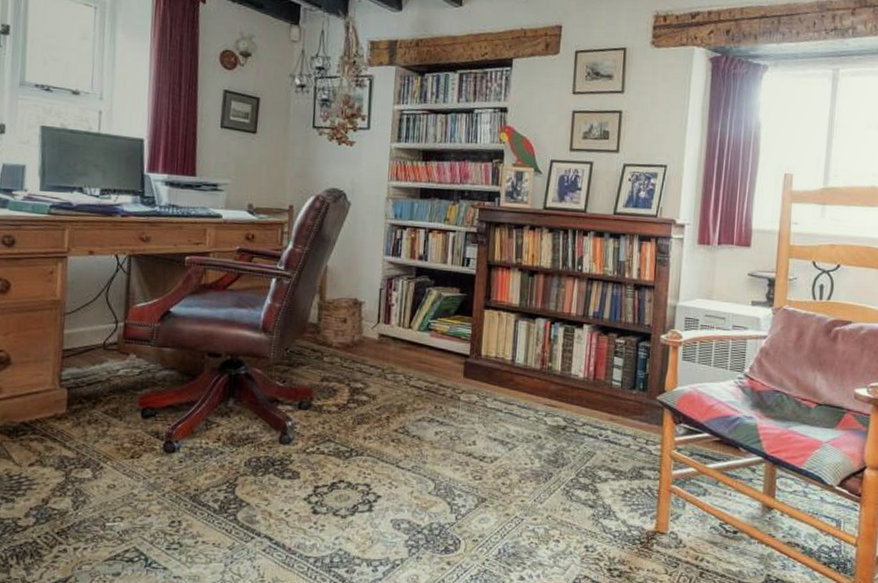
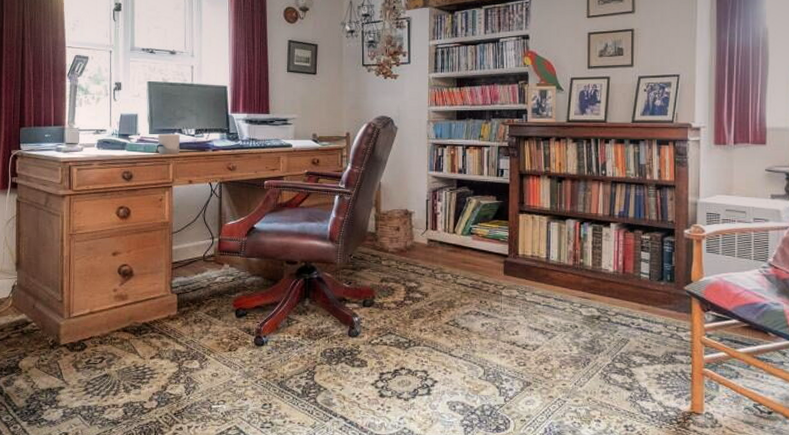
mug: none [50,192,81,219] -> present [157,134,181,155]

